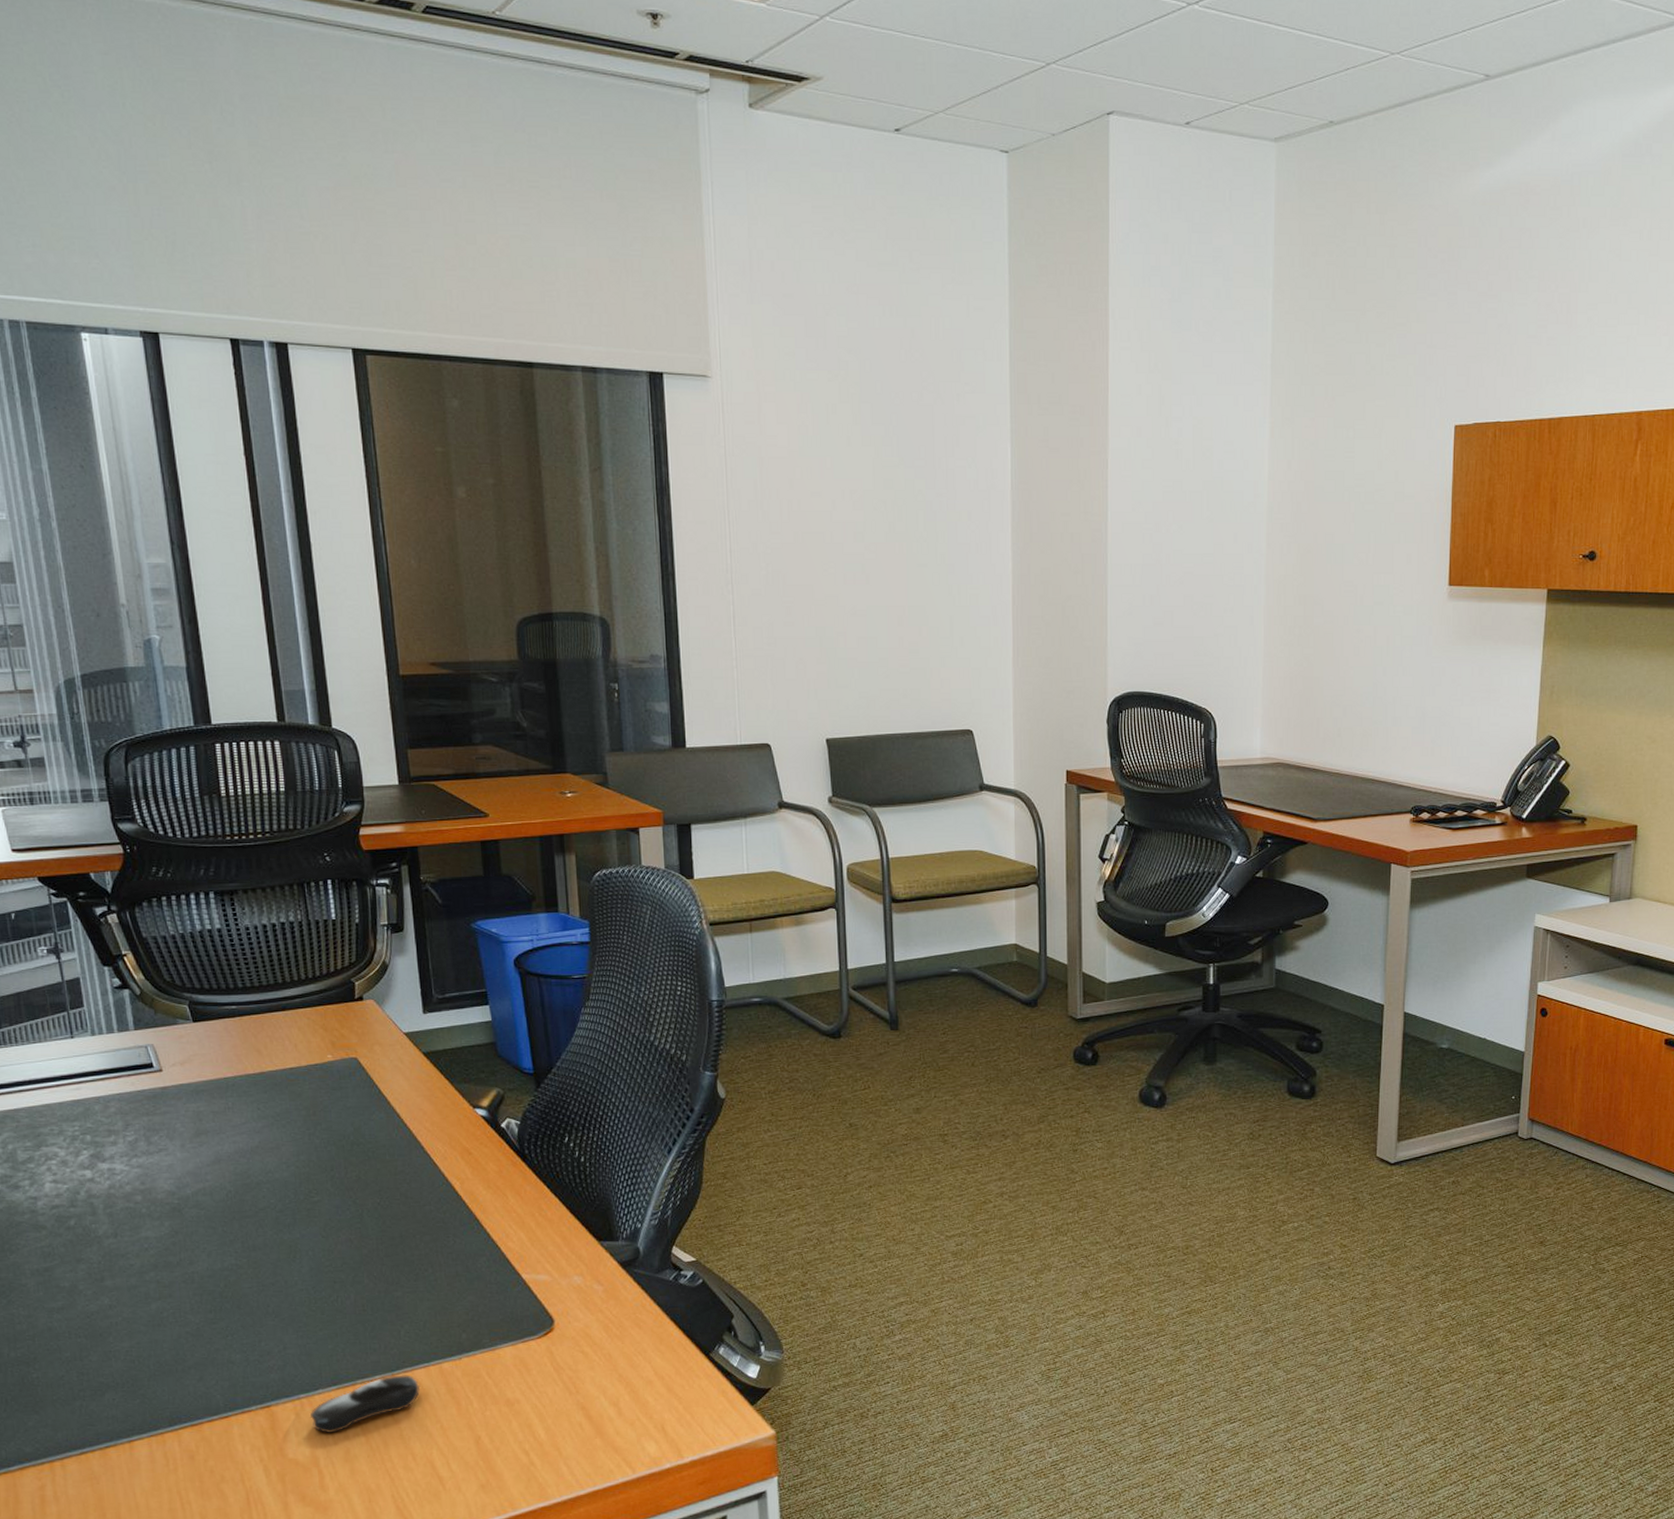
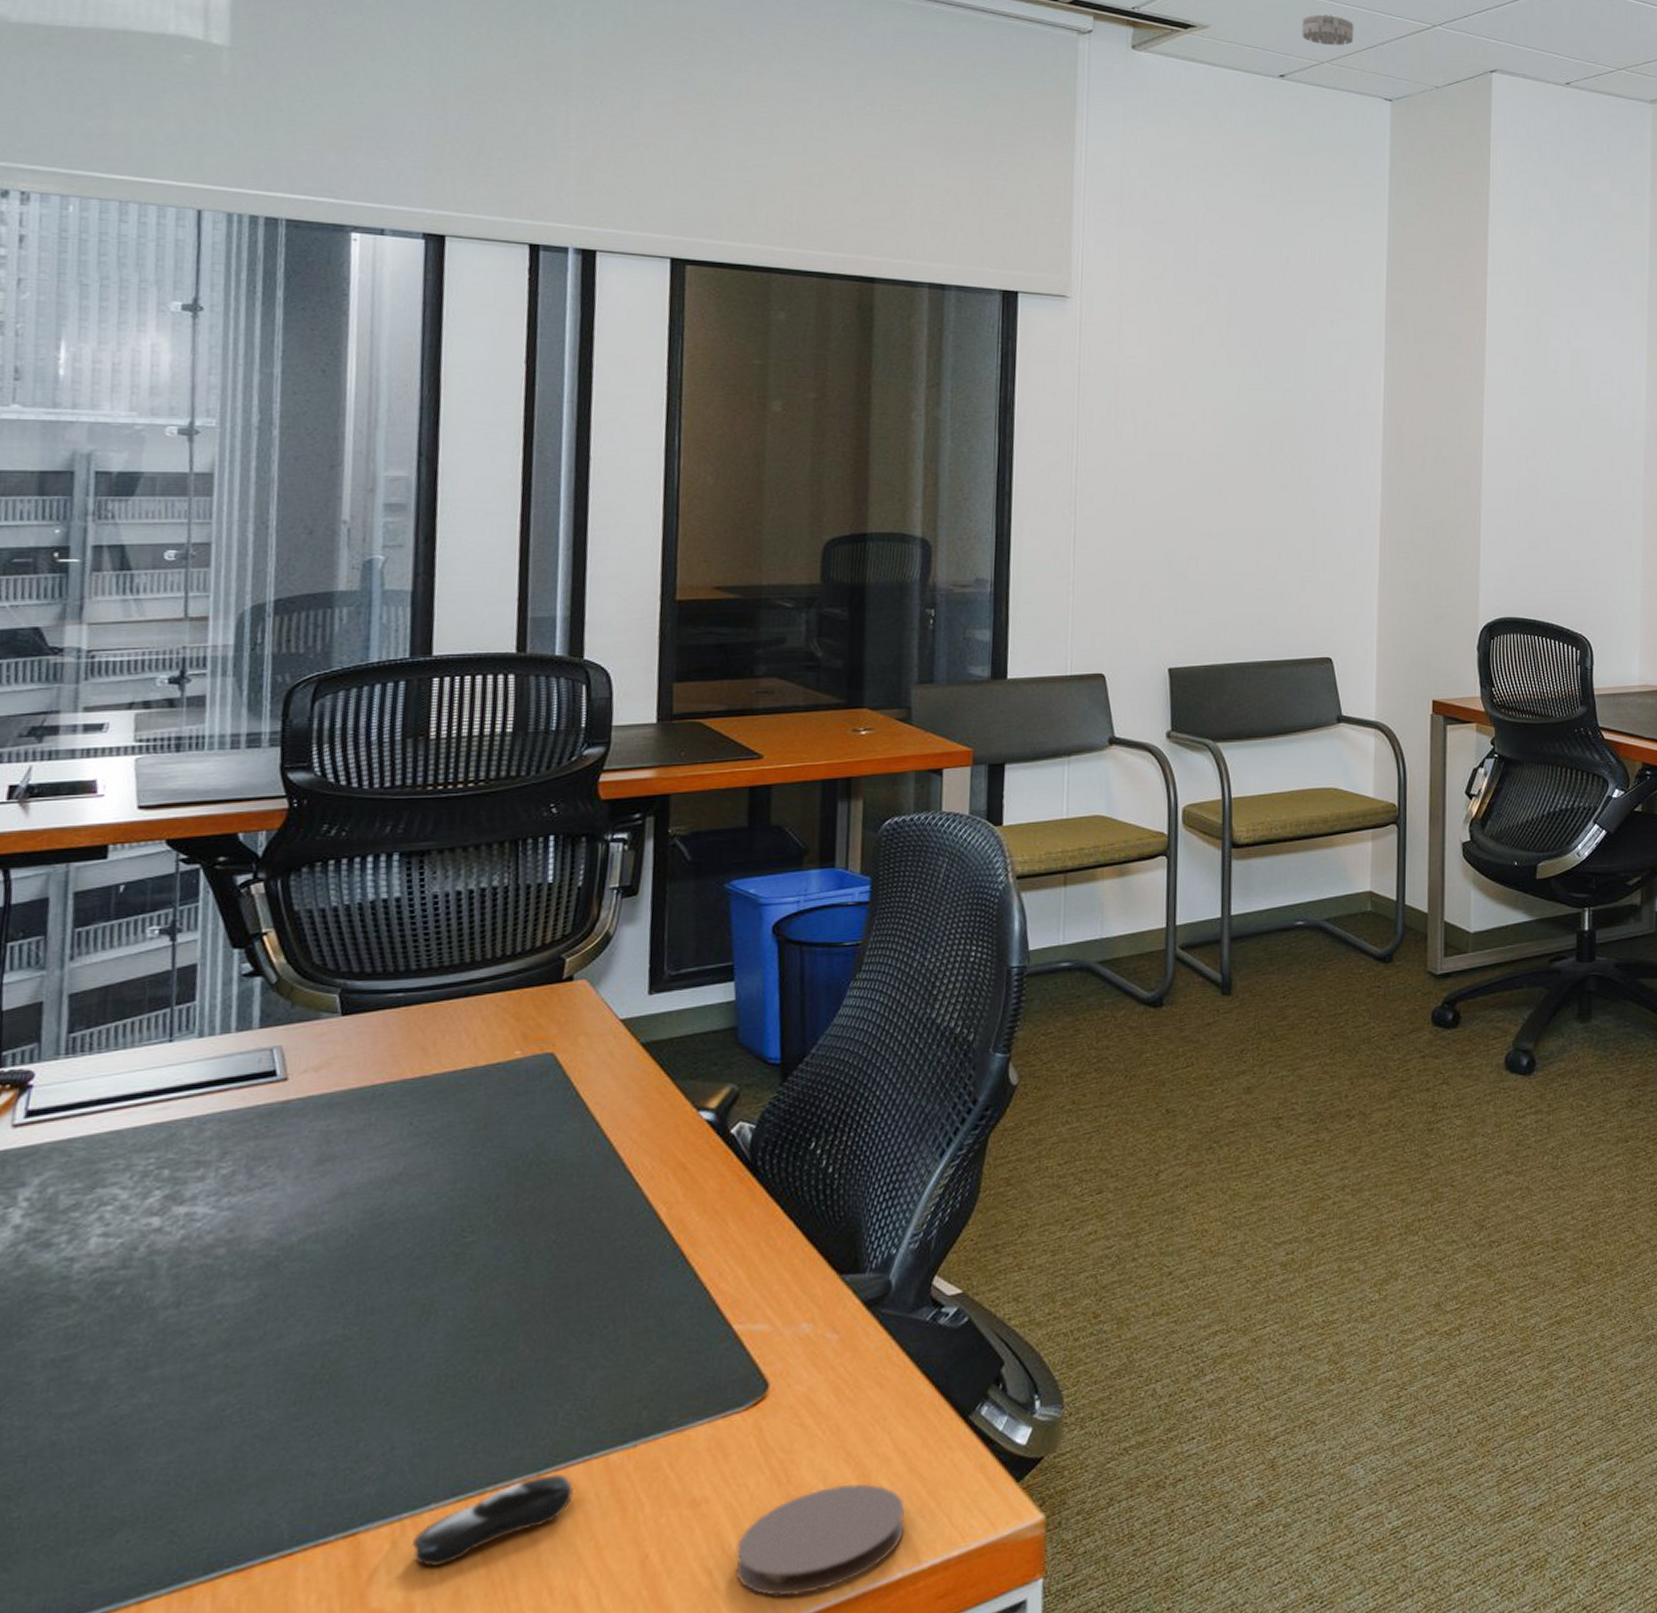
coaster: none [544,1397,669,1474] -> present [736,1484,905,1597]
smoke detector: none [915,57,967,93] -> present [1302,14,1354,46]

